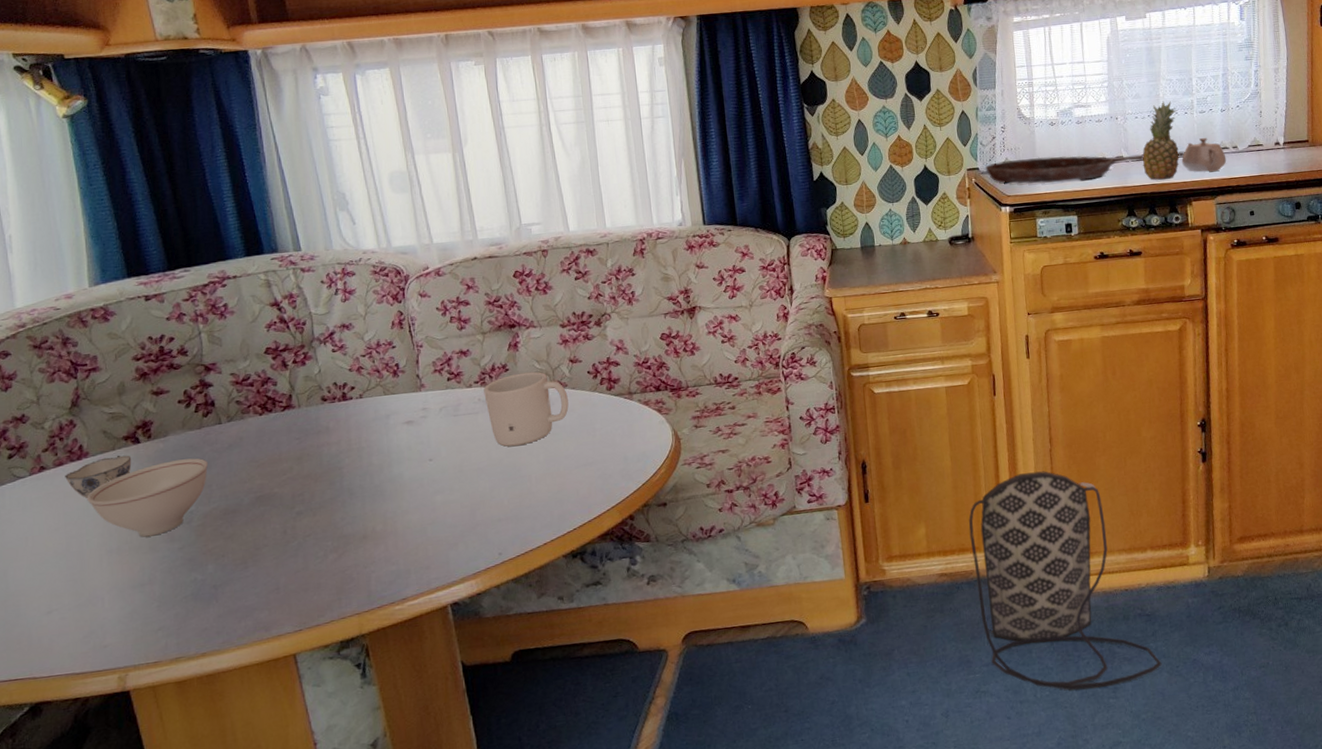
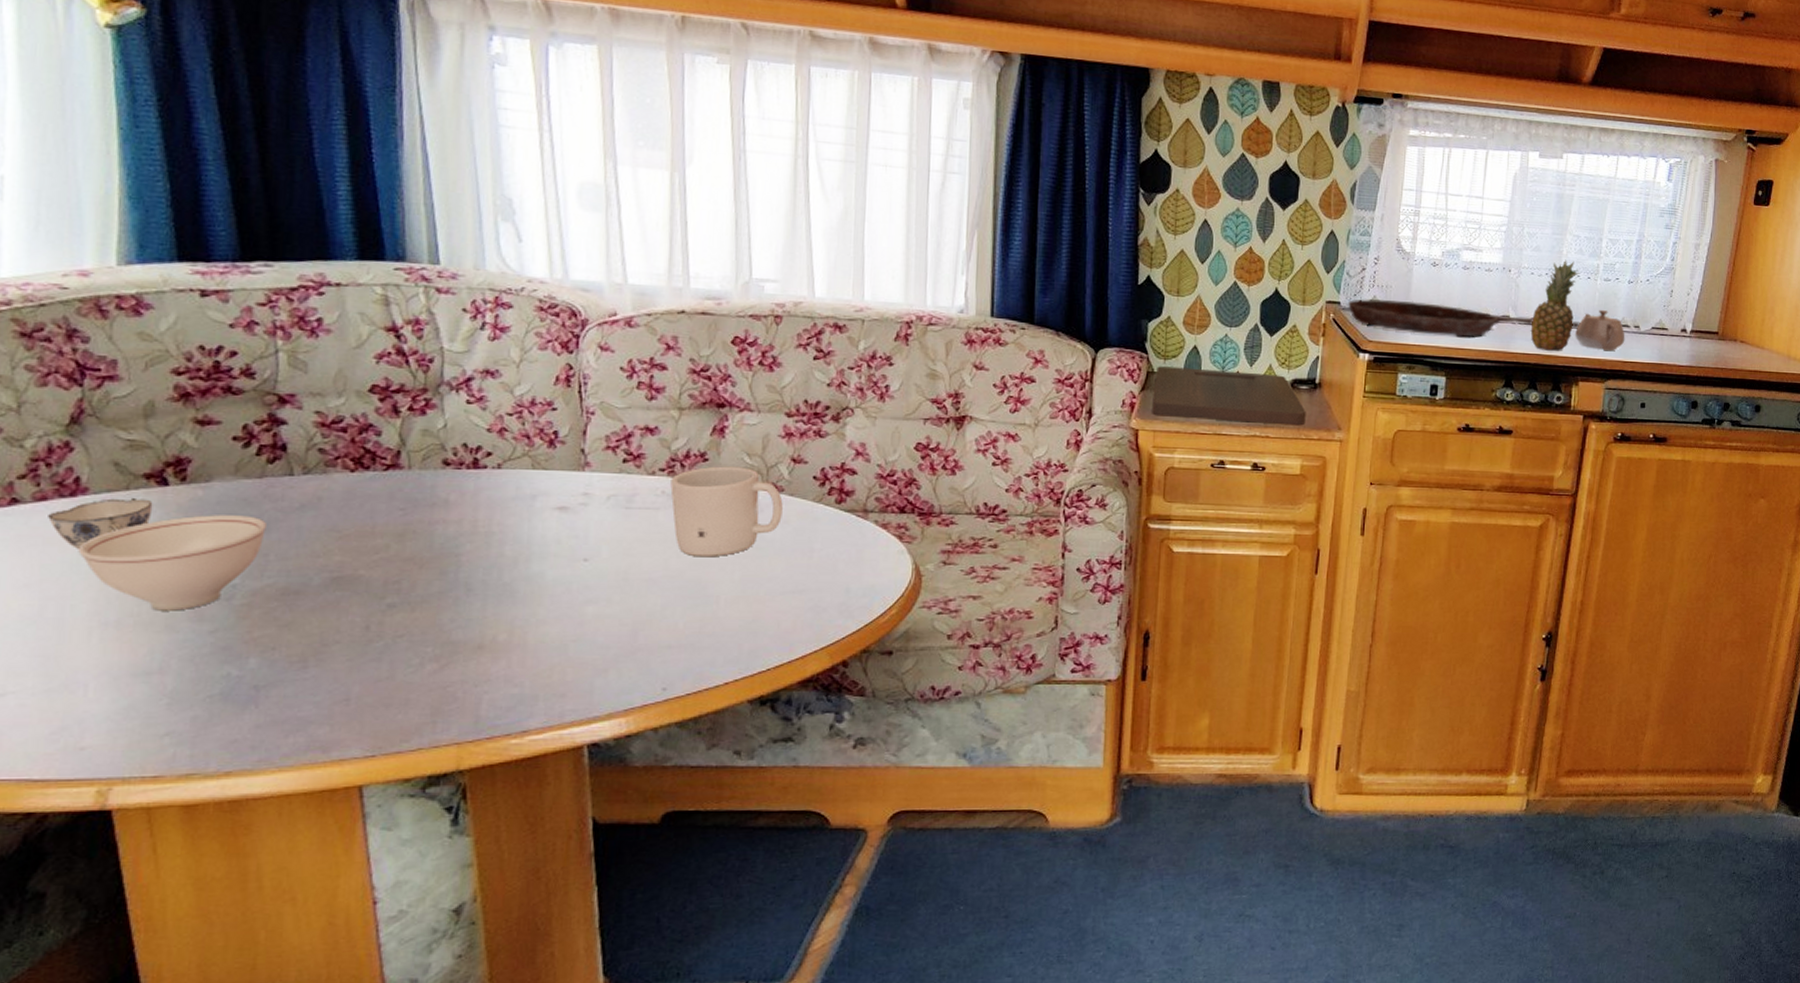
cutting board: none [838,235,966,284] -> present [1152,366,1306,426]
handbag: present [968,471,1162,690] -> none [1259,667,1458,924]

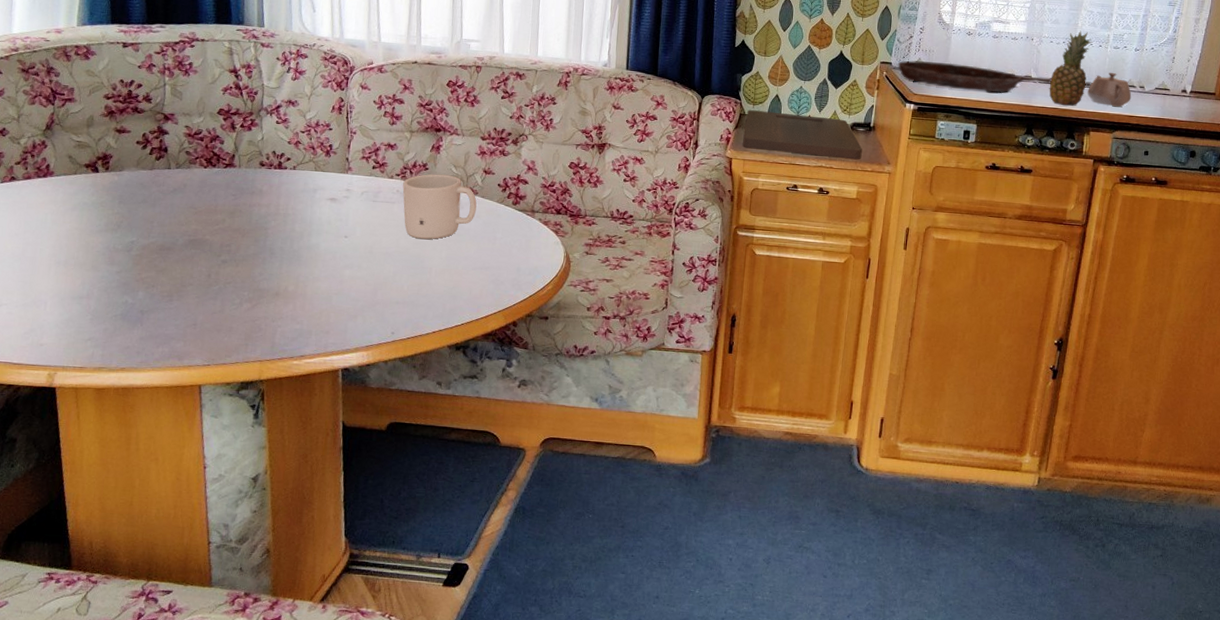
teacup: present [48,497,153,551] -> none [30,179,89,213]
bowl: present [78,515,266,611] -> none [46,193,153,257]

